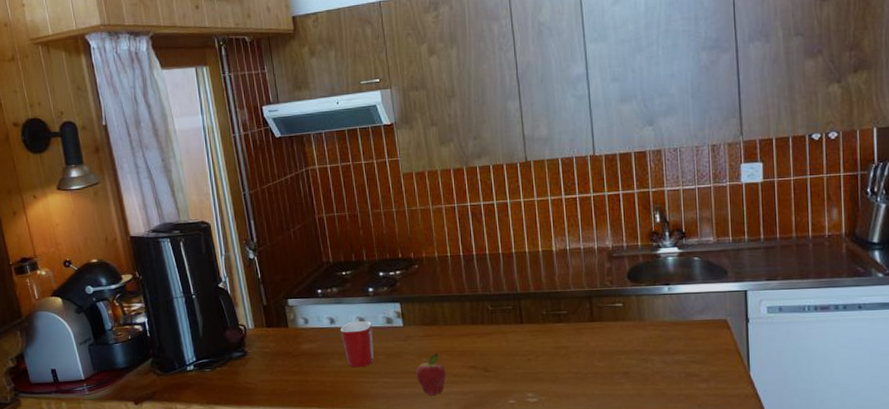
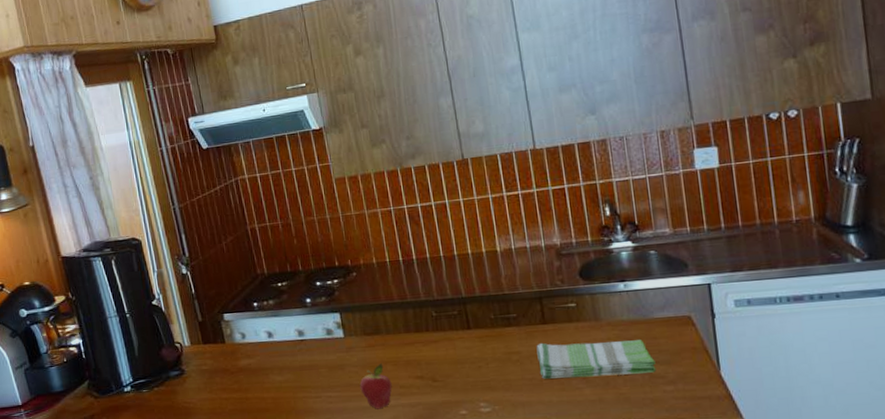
mug: present [340,321,374,368] -> none [278,333,316,382]
dish towel: none [583,339,692,373] -> present [536,340,657,379]

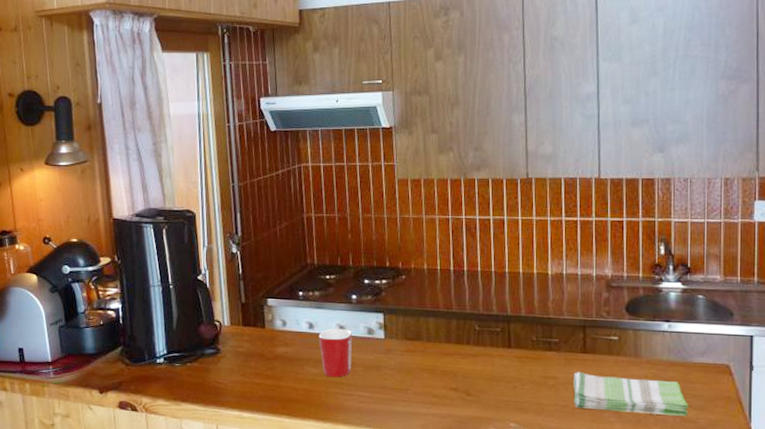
mug: none [278,333,316,382] -> present [318,328,352,378]
fruit: present [359,362,392,409] -> none [393,369,425,416]

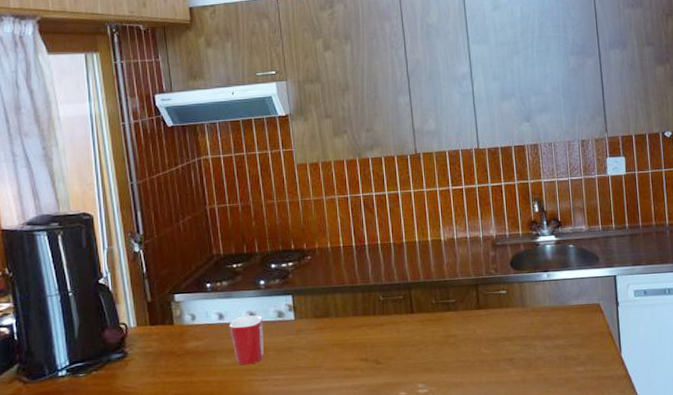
dish towel: present [573,371,689,416] -> none [471,325,571,361]

